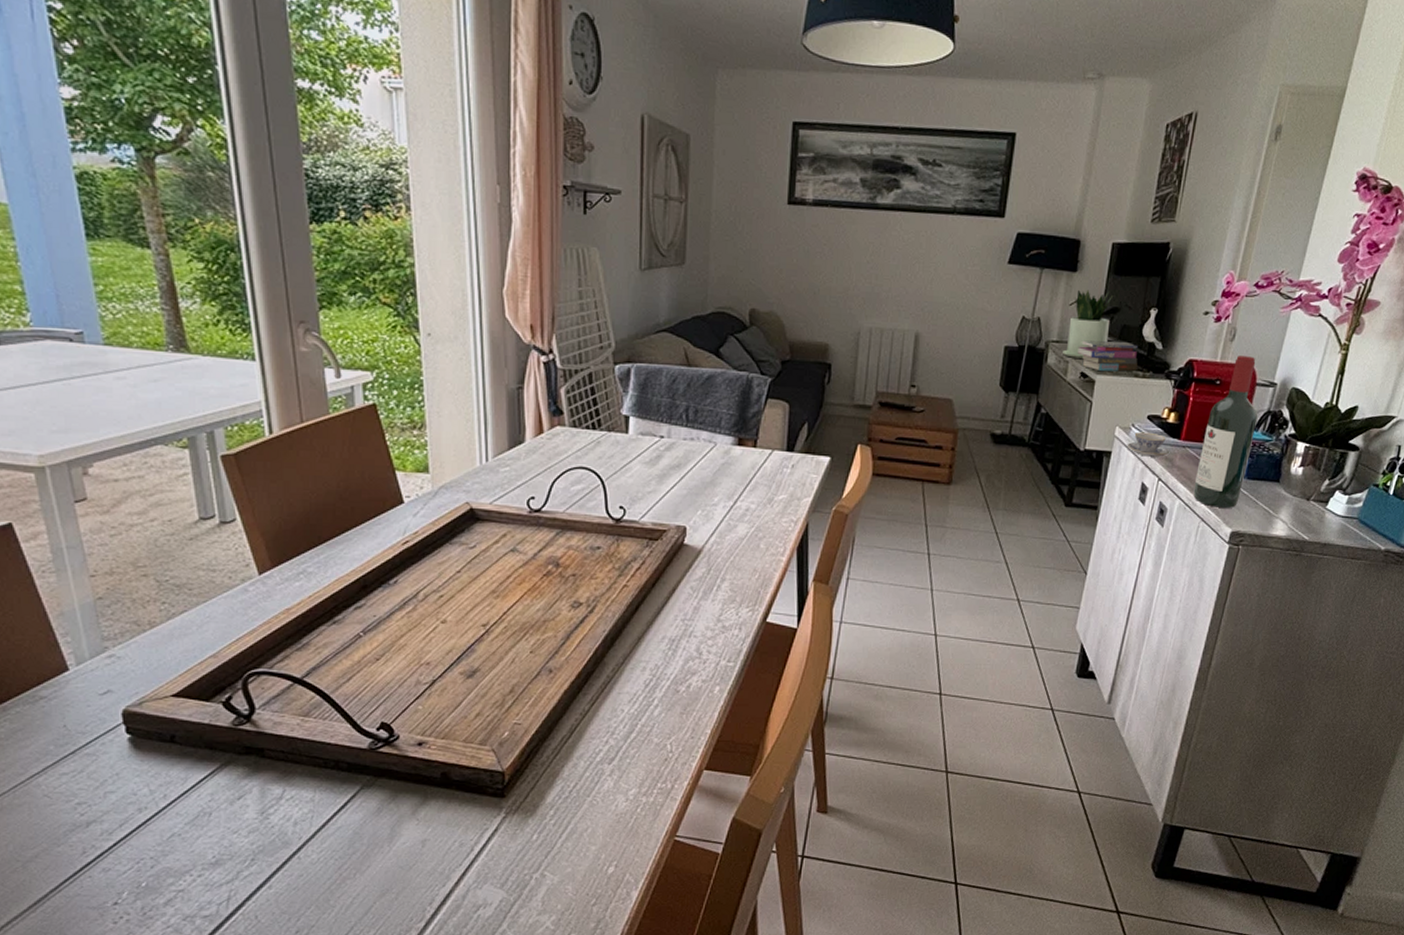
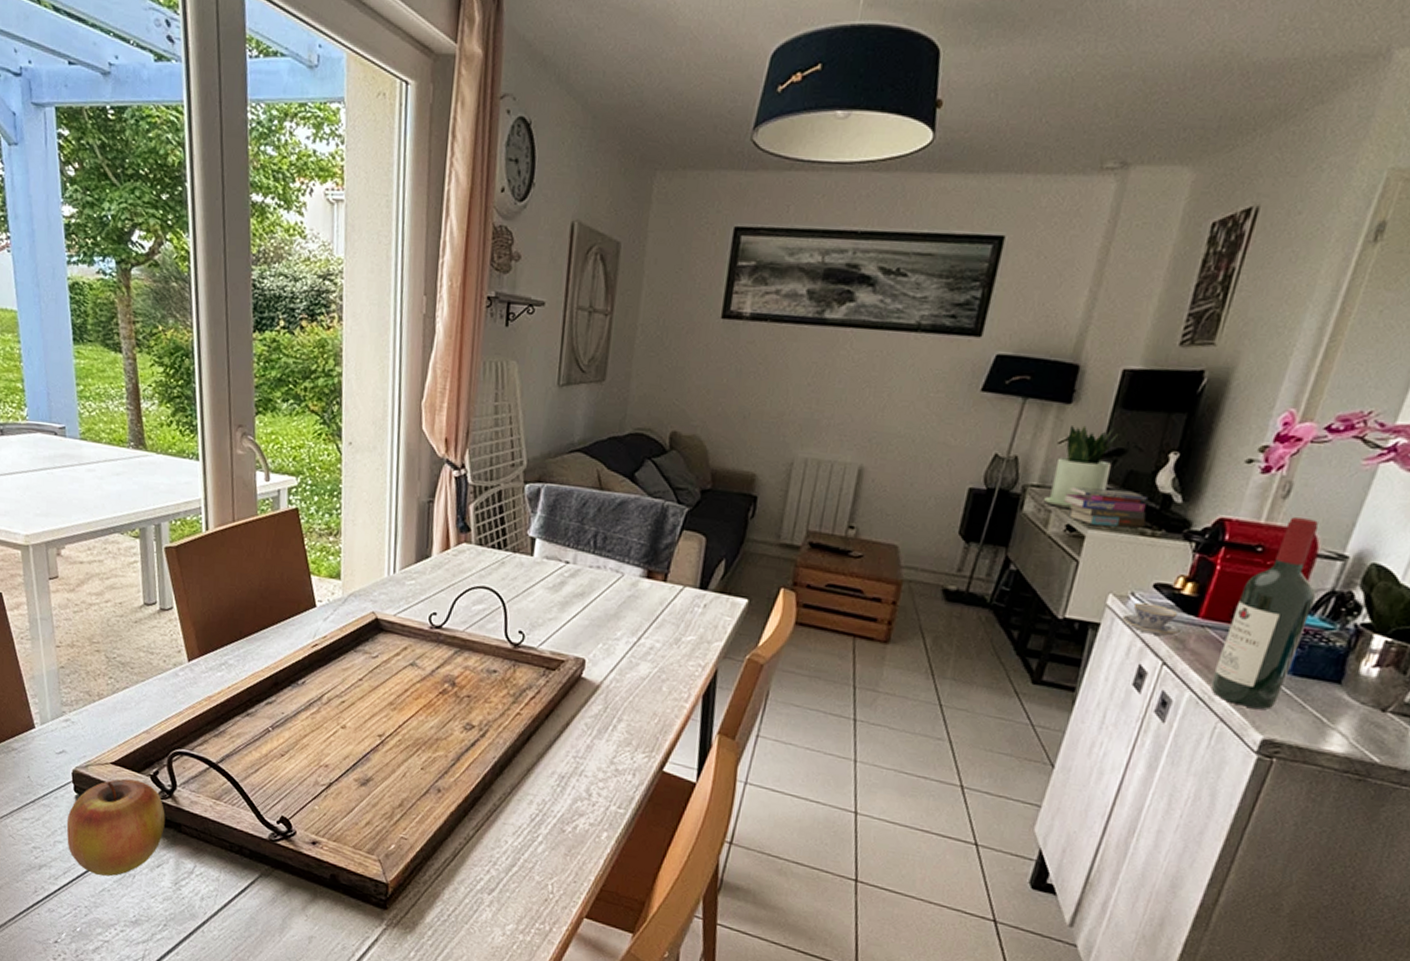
apple: none [119,710,244,820] -> present [66,778,165,877]

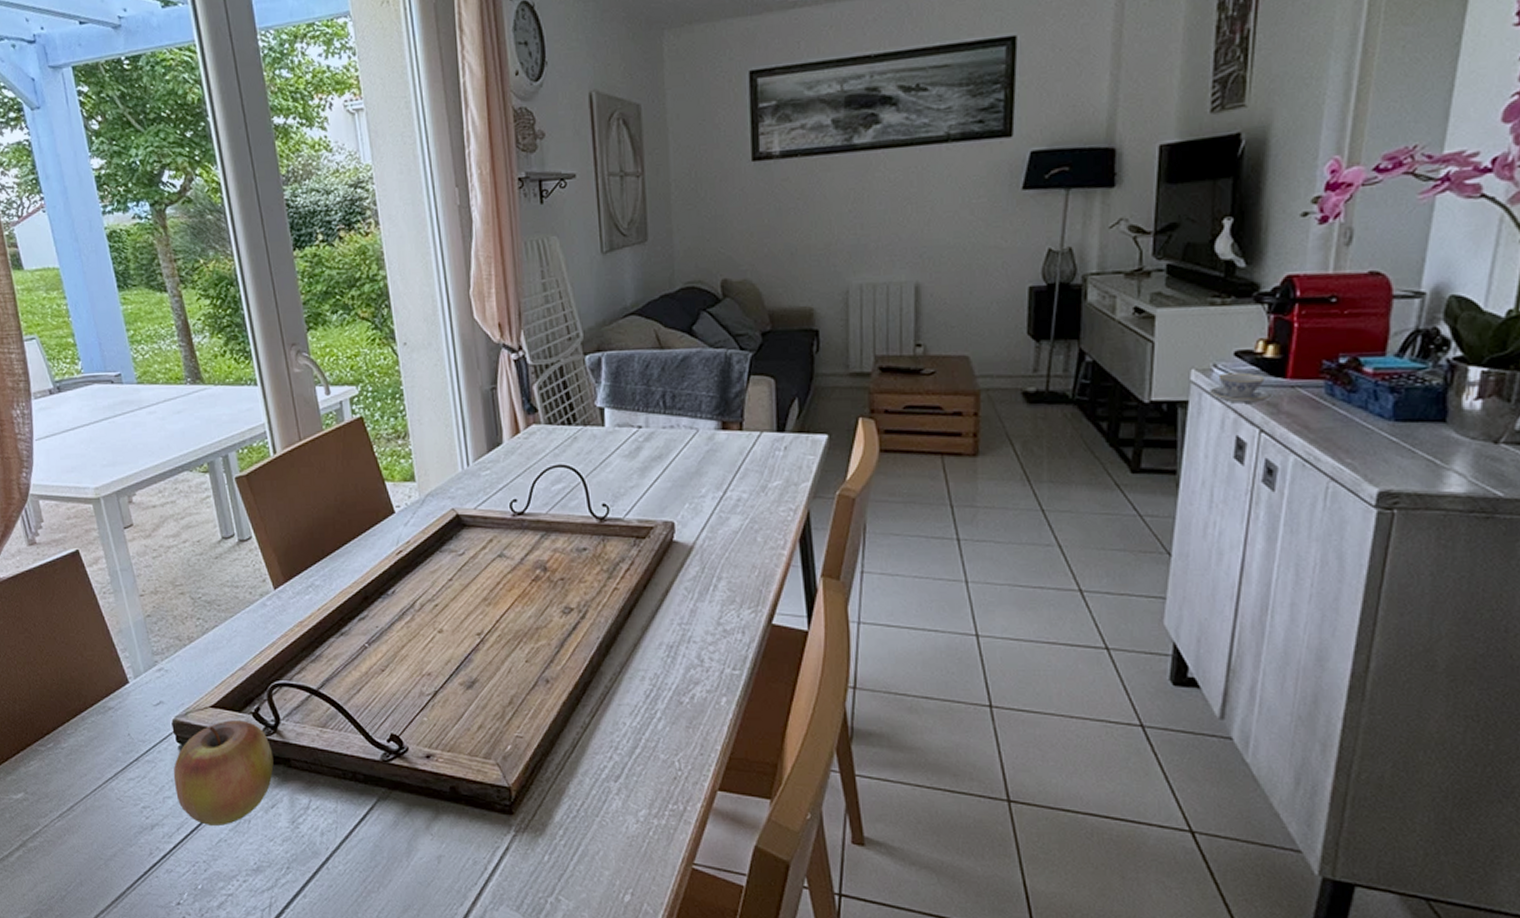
planter: present [1042,425,1118,510] -> none [1105,204,1168,292]
books: present [1064,486,1149,528] -> none [1127,262,1212,304]
wine bottle: present [1210,517,1319,710] -> none [1314,261,1400,463]

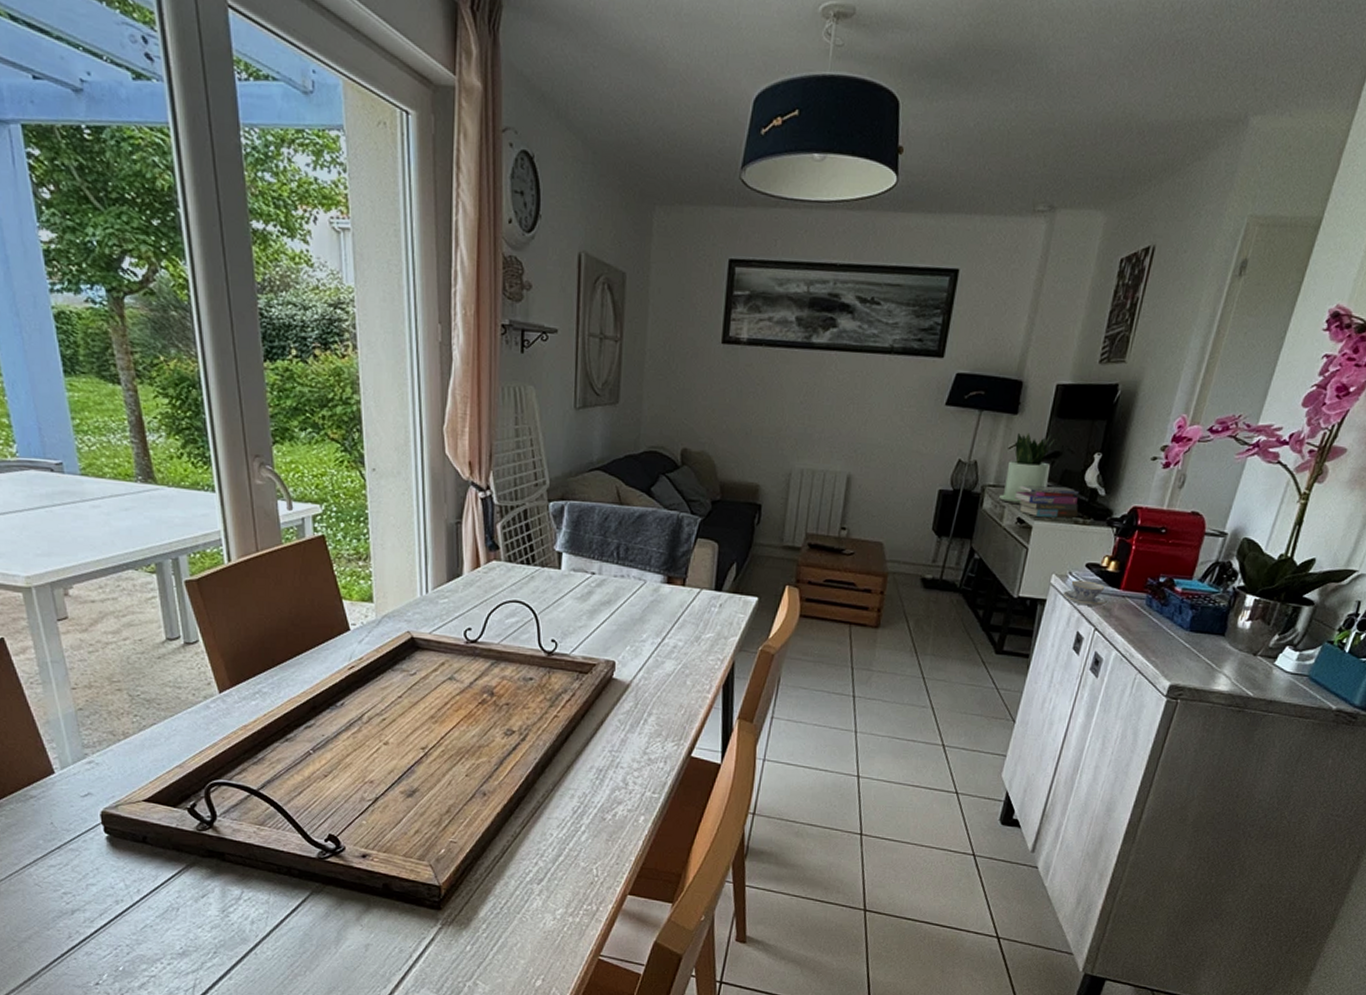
apple: present [173,720,274,826] -> none [98,814,207,912]
planter: none [1105,204,1168,292] -> present [998,433,1054,505]
books: none [1127,262,1212,304] -> present [1015,485,1080,518]

